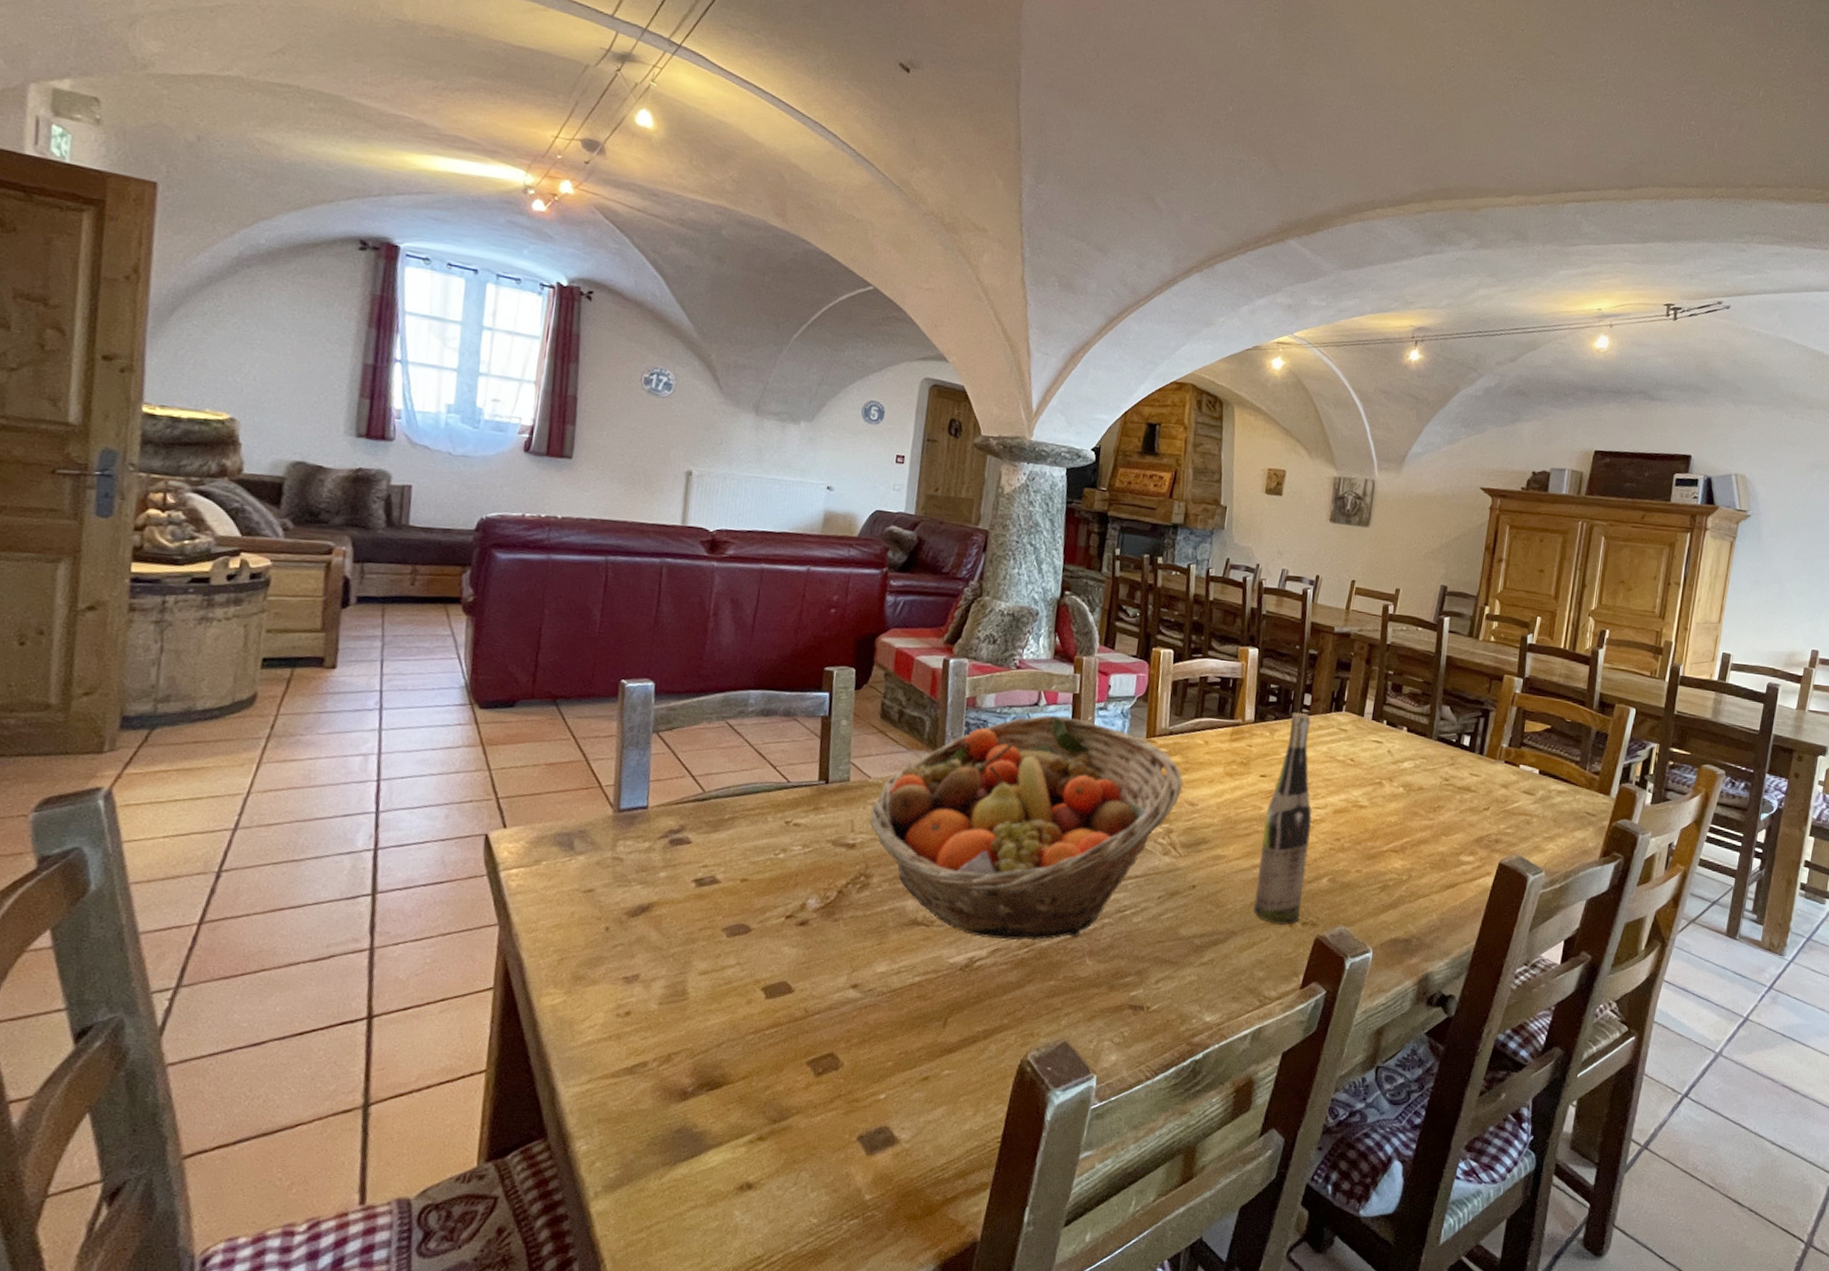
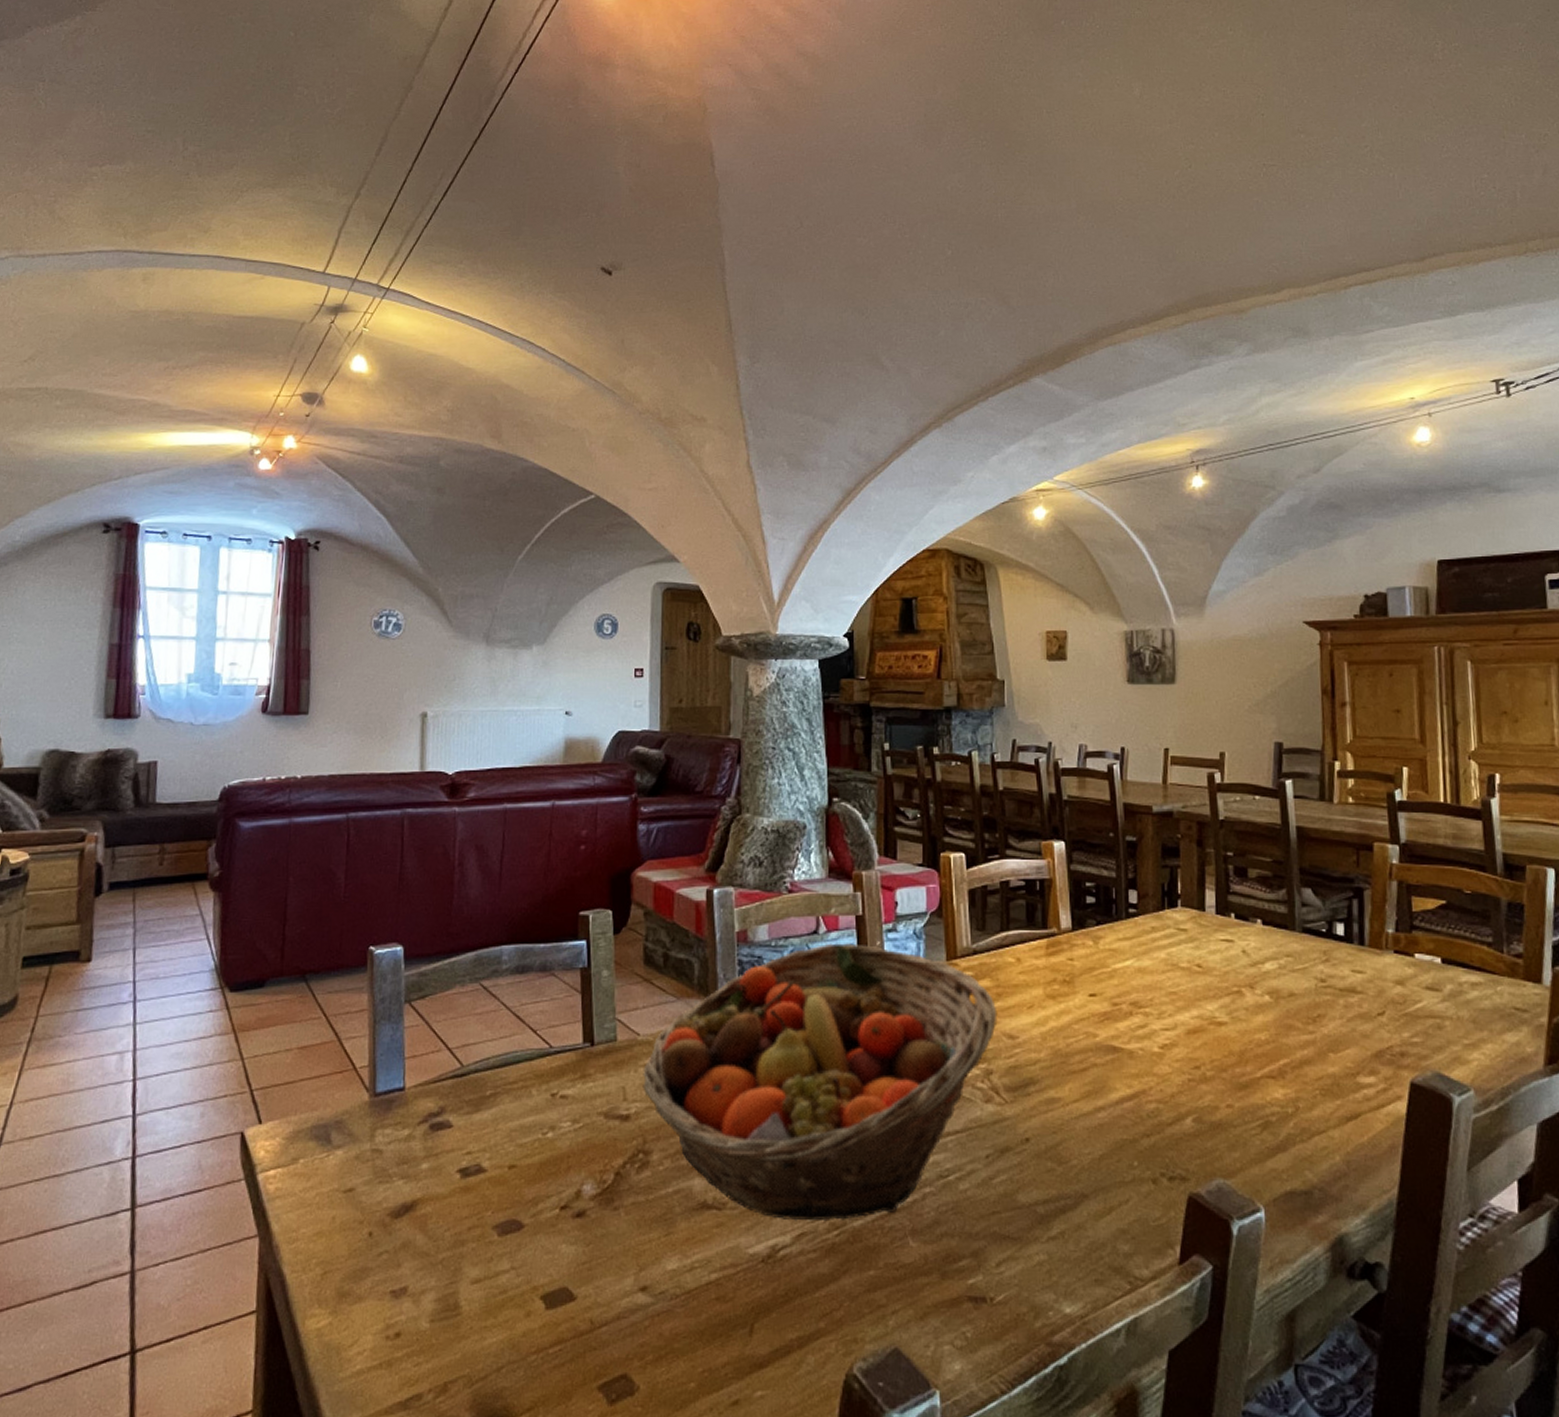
wine bottle: present [1253,712,1312,925] -> none [1102,912,1164,1182]

